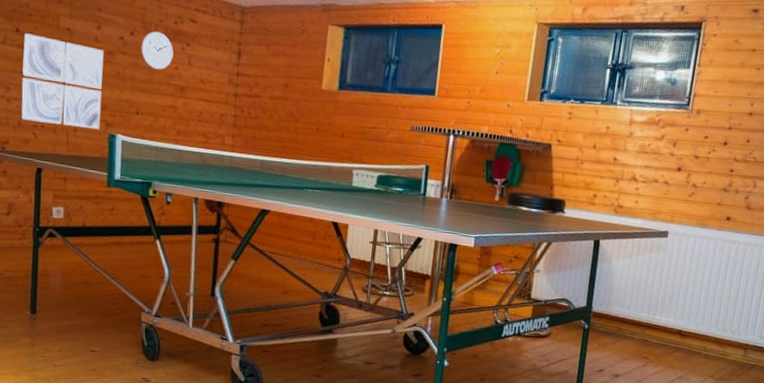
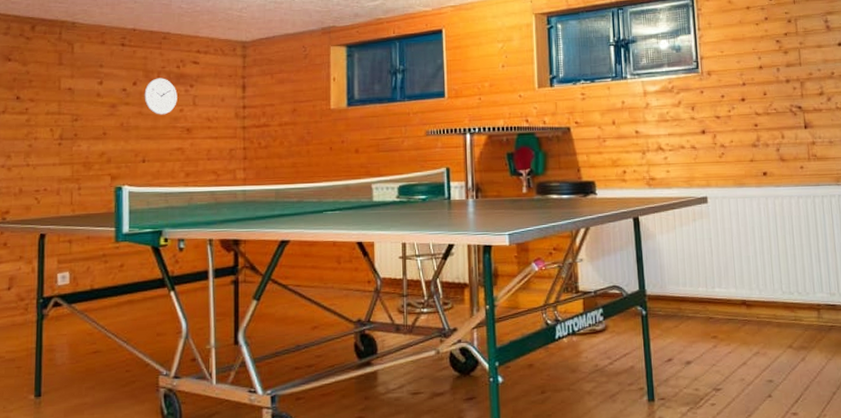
wall art: present [20,33,104,130] -> none [21,99,107,187]

